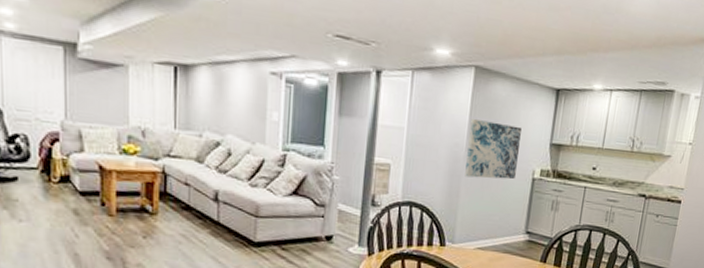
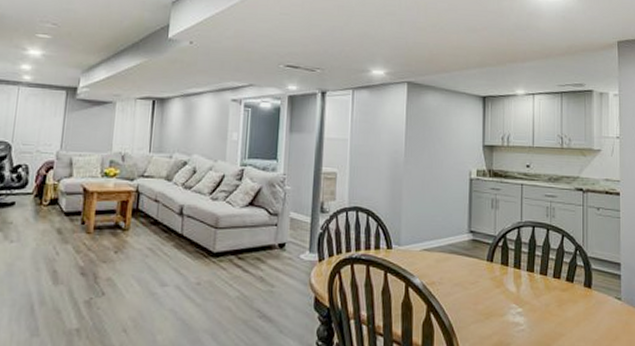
wall art: present [465,119,522,180] -> none [406,128,454,181]

